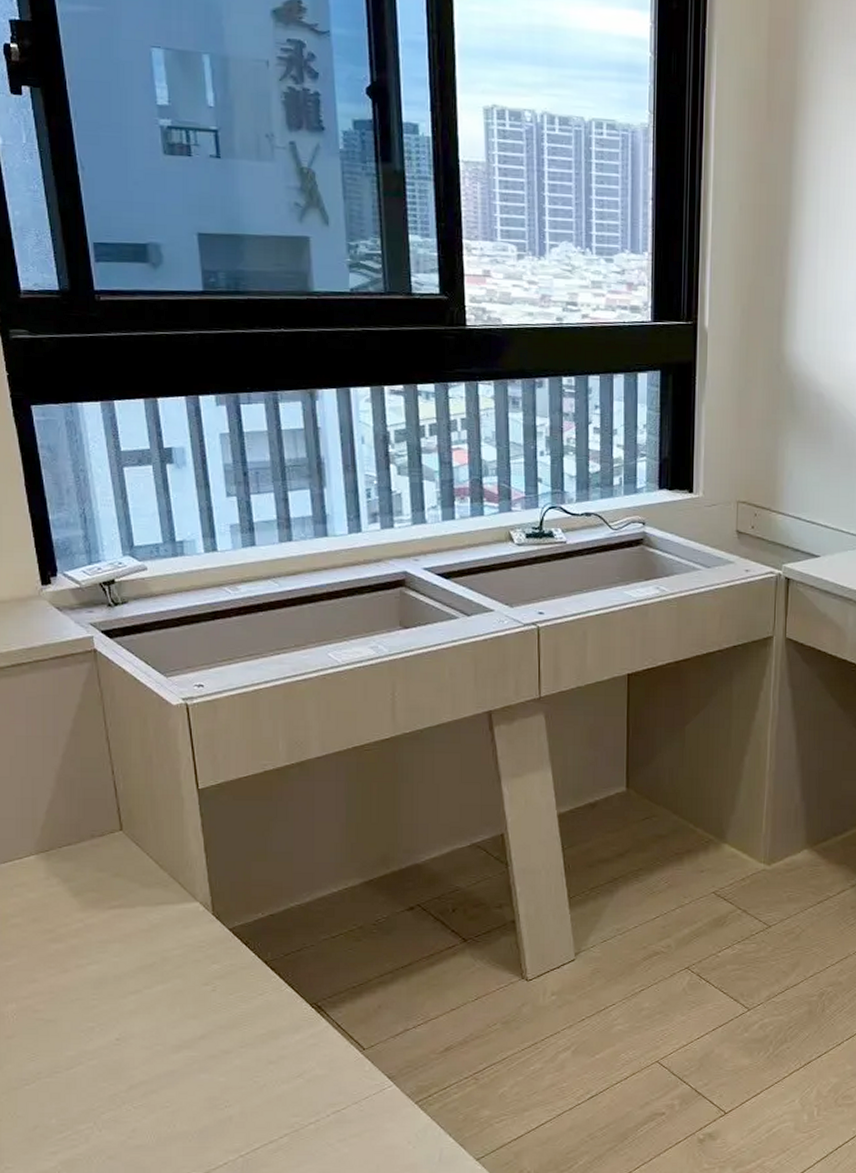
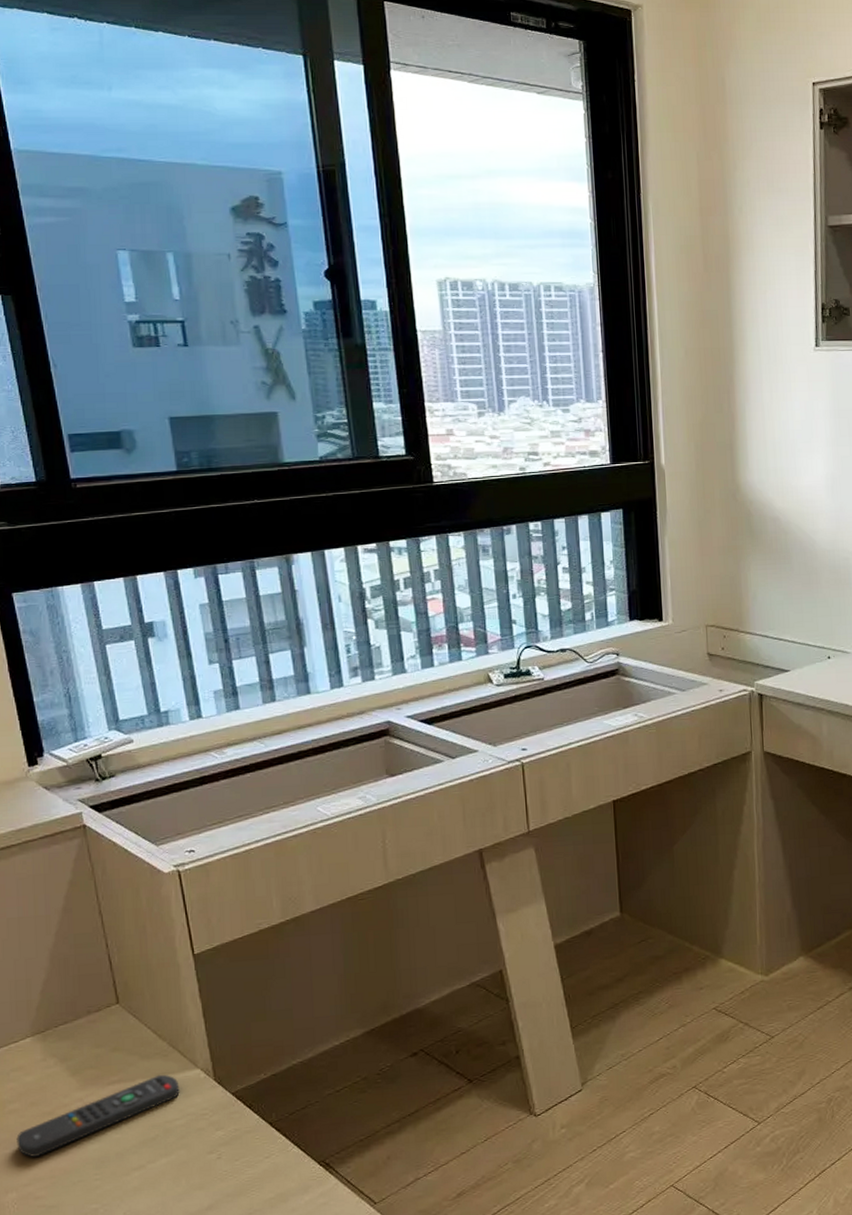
remote control: none [18,904,178,971] -> present [16,1074,180,1157]

